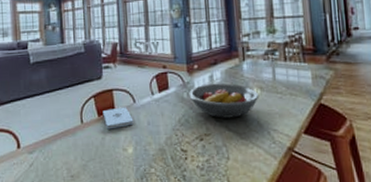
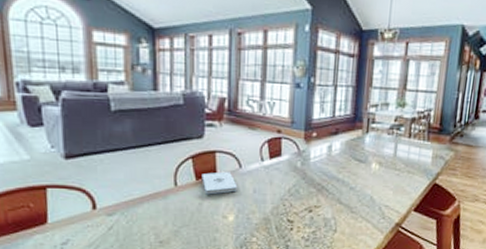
fruit bowl: present [189,83,260,118] -> none [303,154,377,191]

